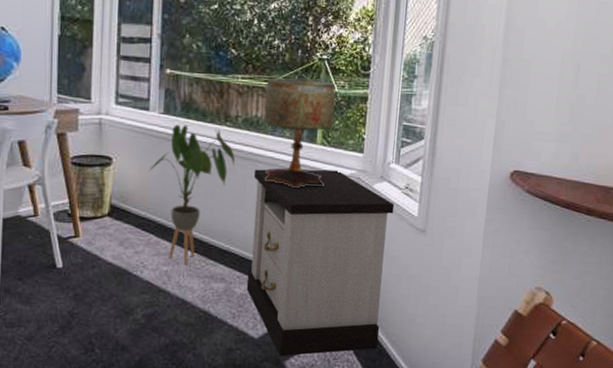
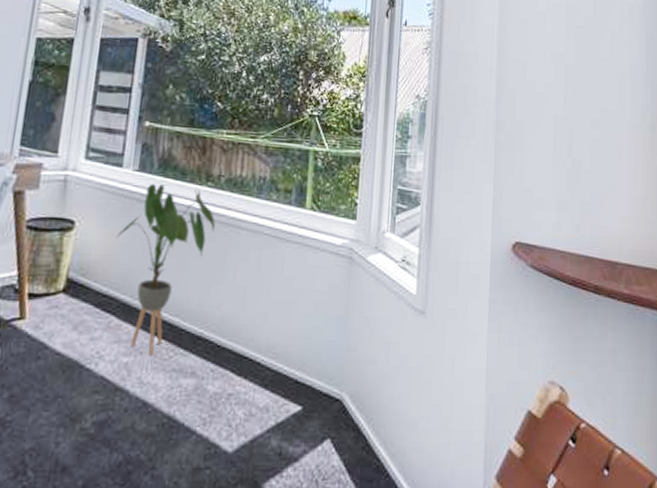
nightstand: present [246,169,395,357] -> none [221,237,391,477]
table lamp: present [264,78,337,189] -> none [246,134,327,261]

